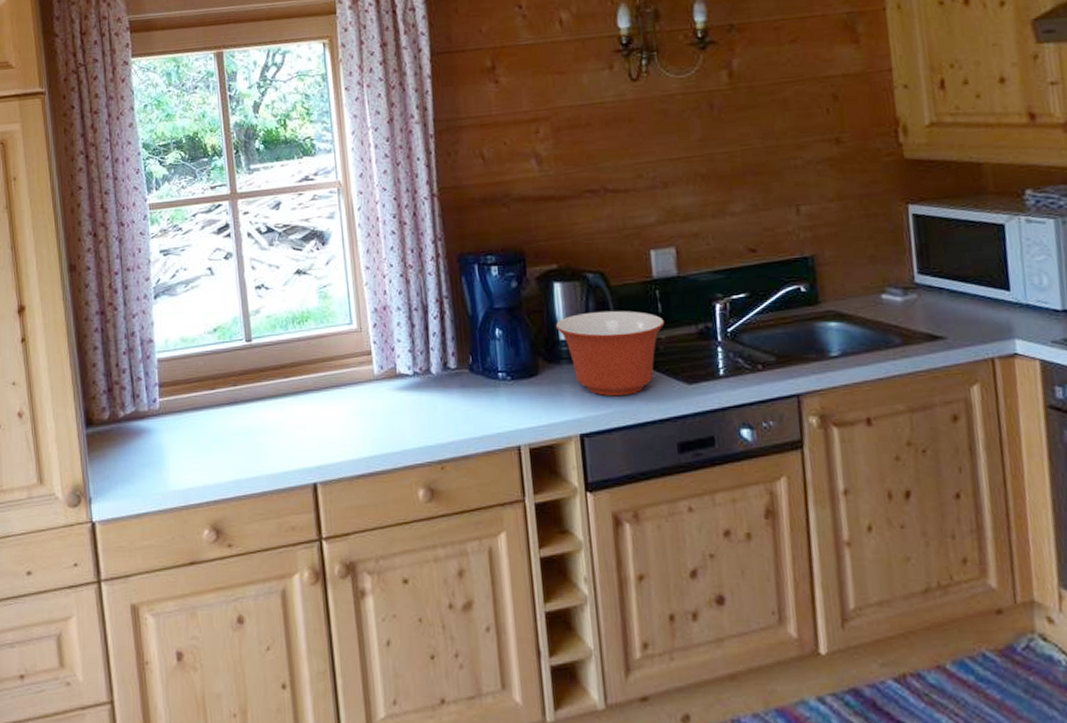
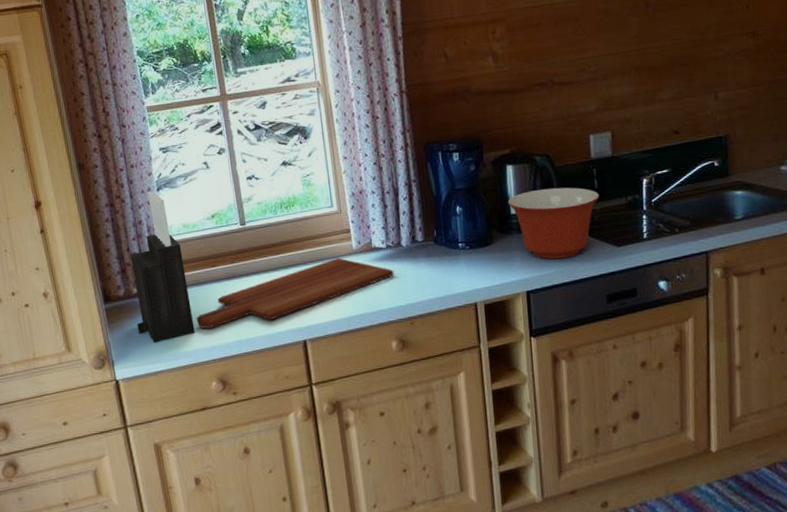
knife block: none [119,299,188,478] -> present [130,191,195,343]
cutting board: none [189,384,422,464] -> present [196,258,394,329]

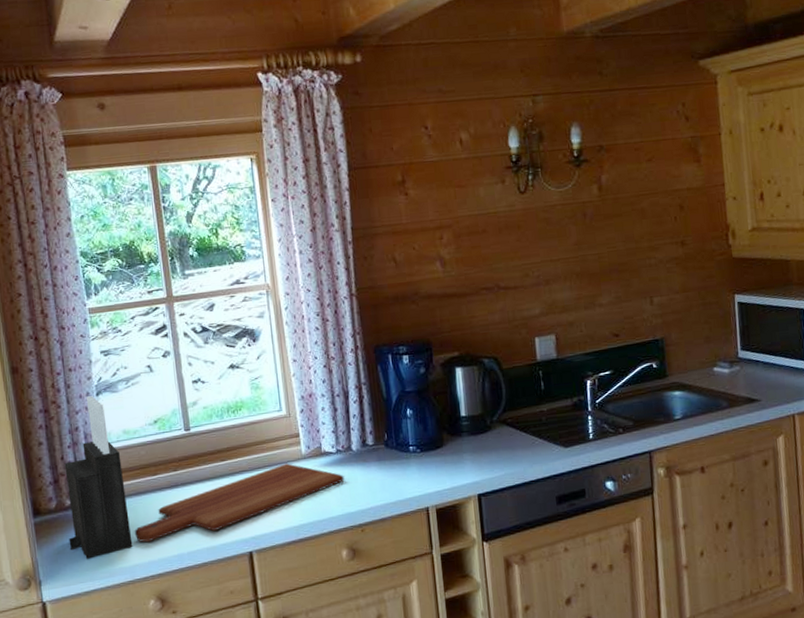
mixing bowl: present [507,187,600,259] -> none [457,389,547,461]

